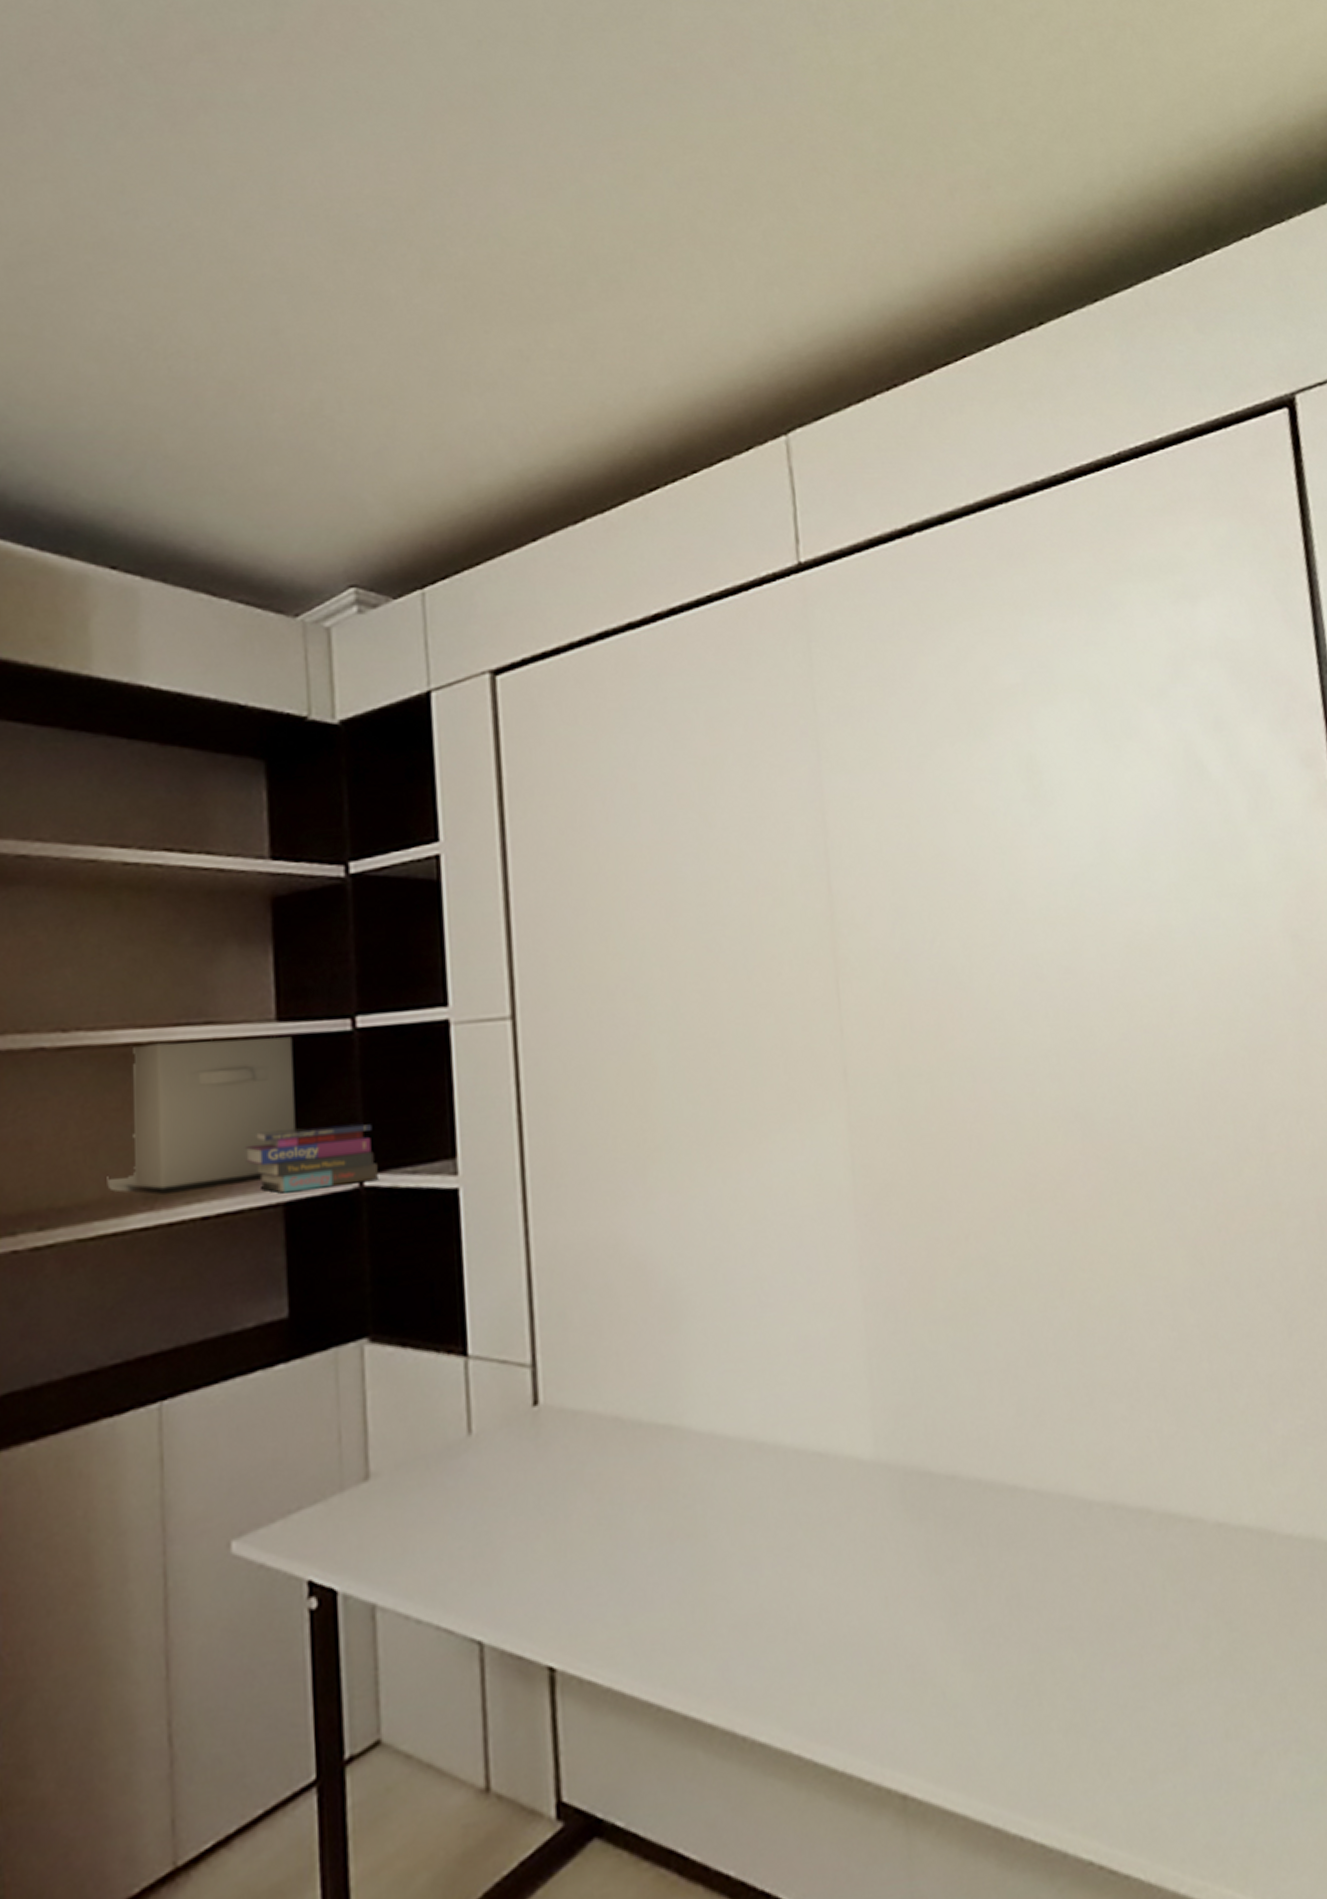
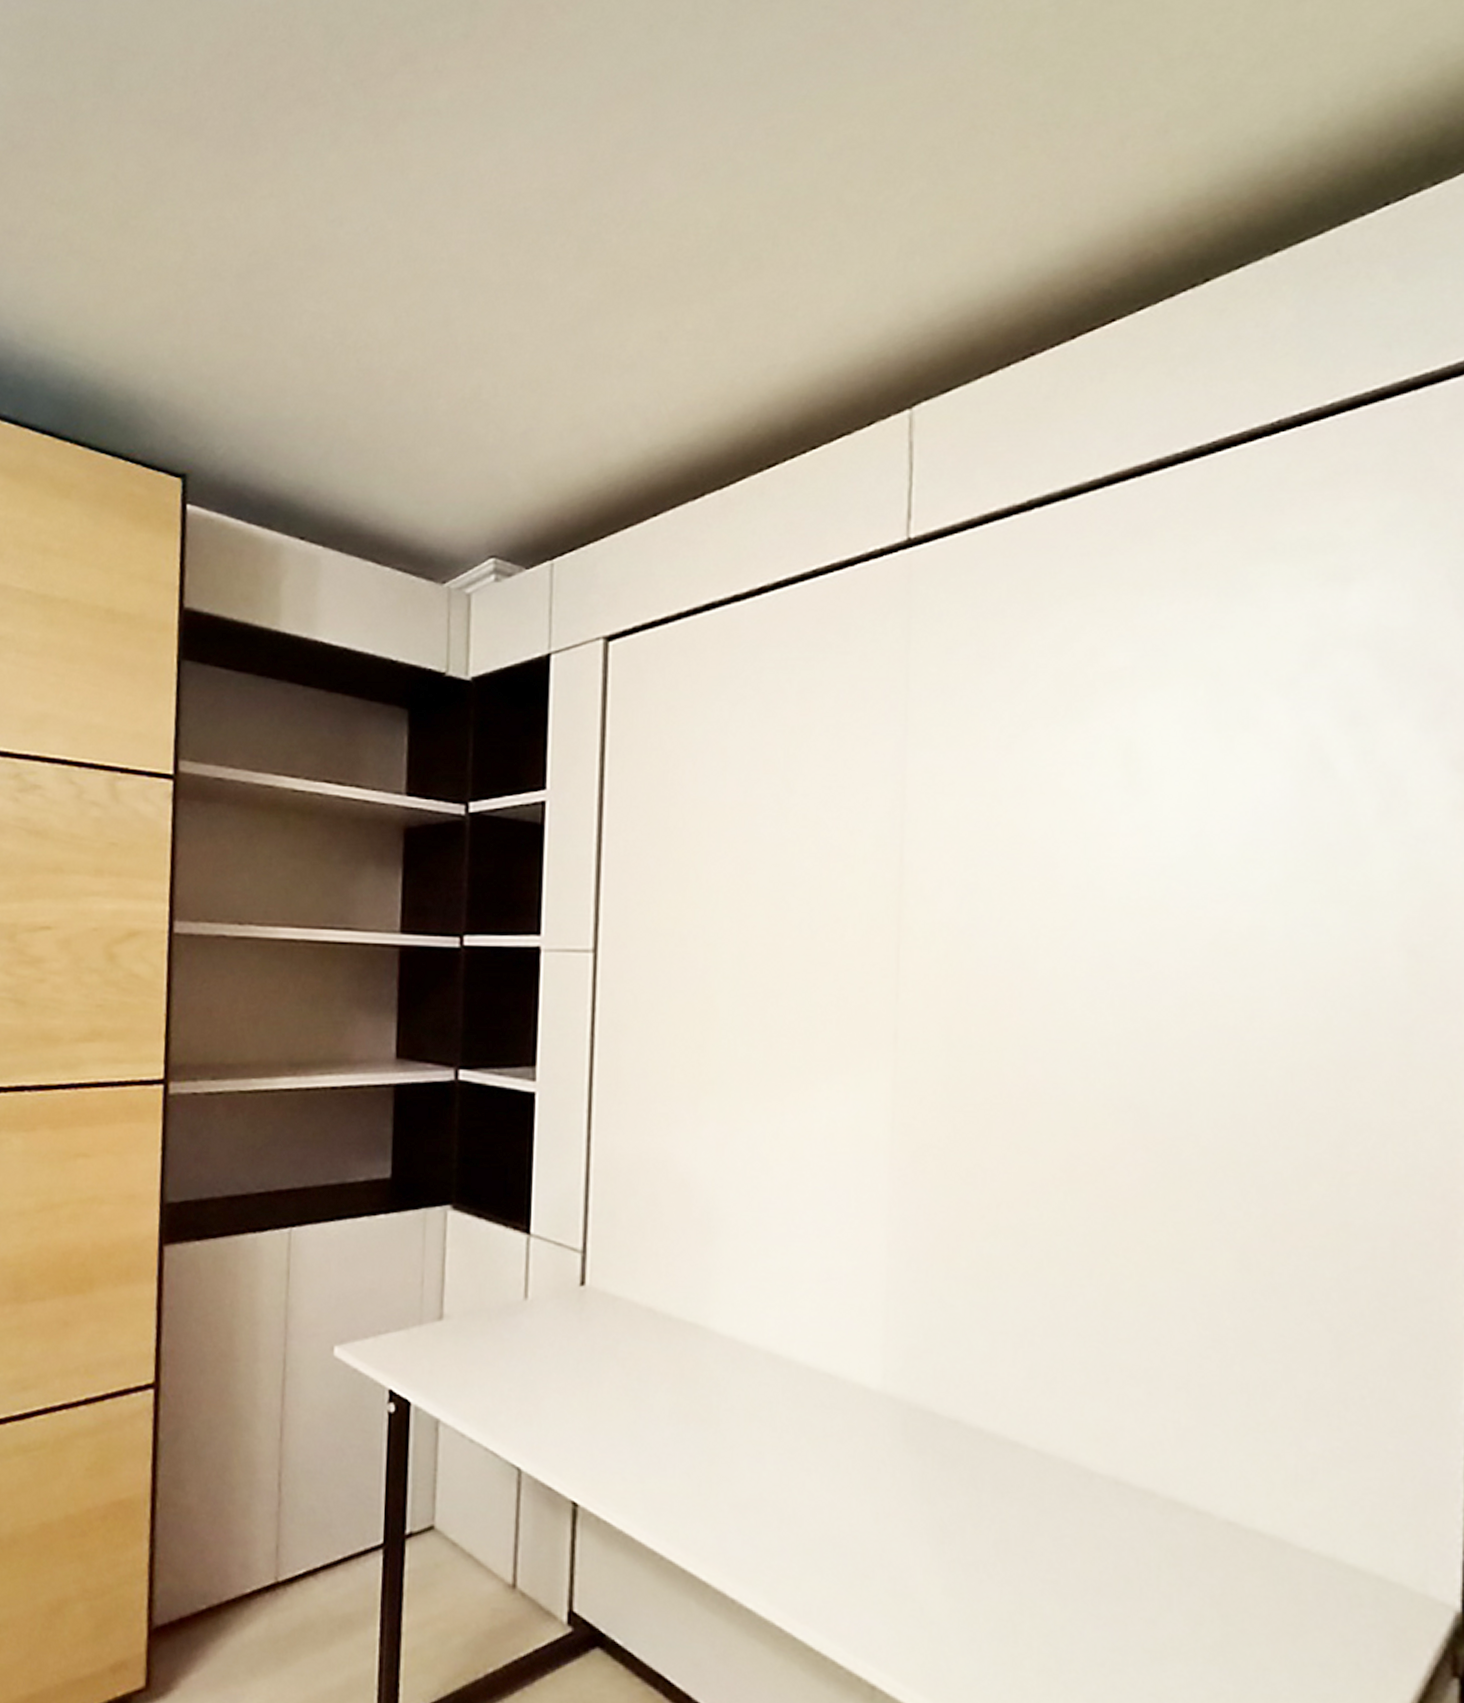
storage box: present [107,1036,296,1196] -> none [263,941,412,1066]
books: present [246,1122,378,1194] -> none [368,1023,471,1077]

